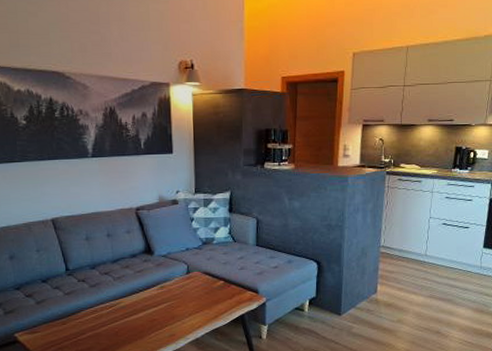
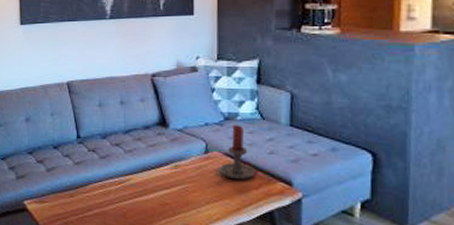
candle holder: none [195,248,229,293] -> present [215,125,256,180]

